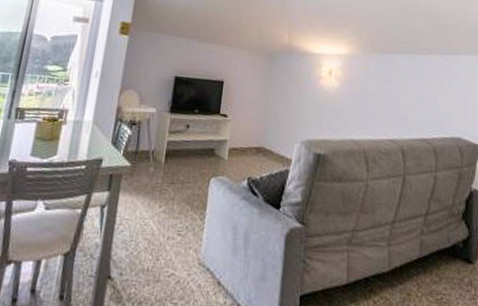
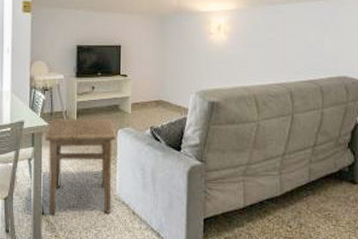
side table: none [117,159,208,281] -> present [44,119,116,215]

